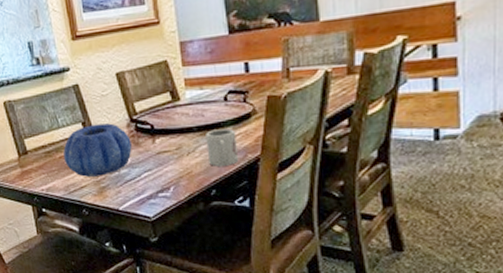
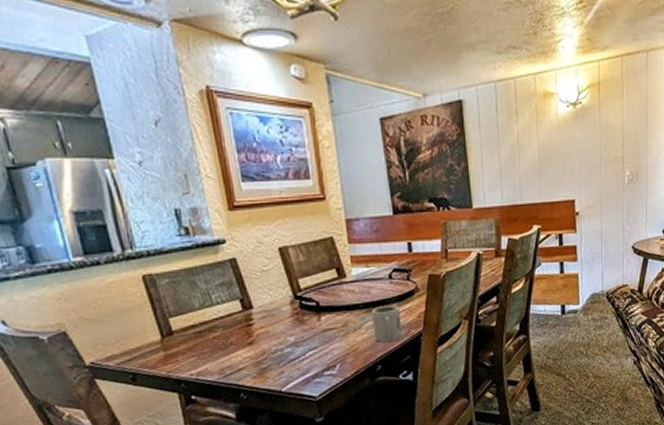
decorative bowl: present [63,123,132,177] -> none [218,300,296,358]

